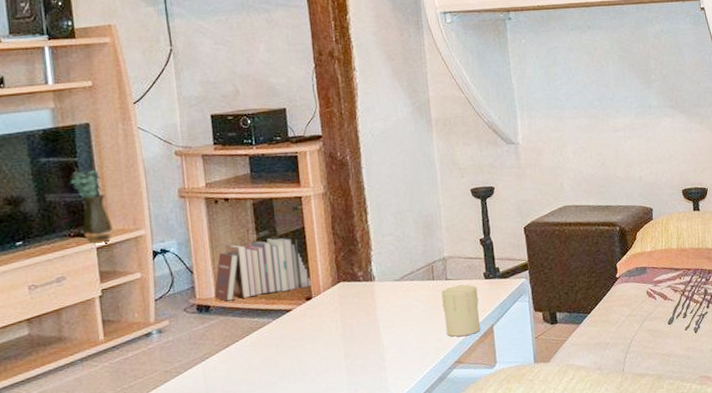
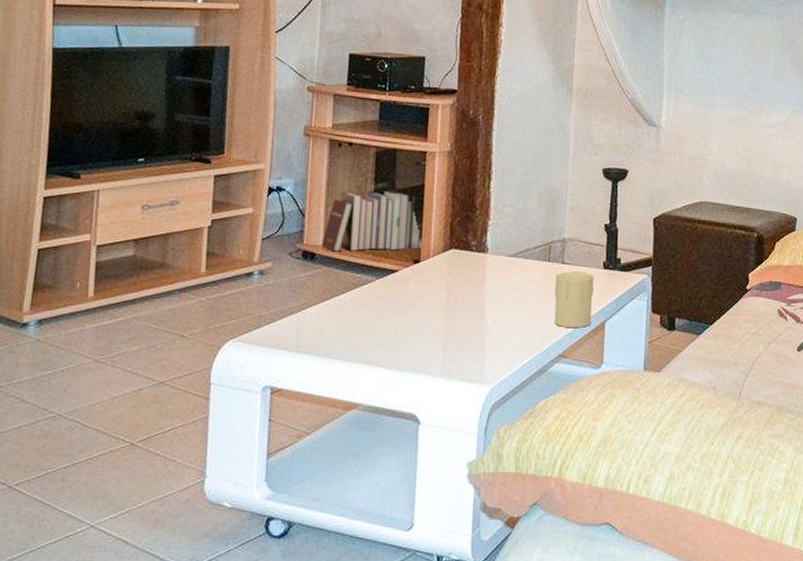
vase: present [70,167,113,244] -> none [200,89,234,172]

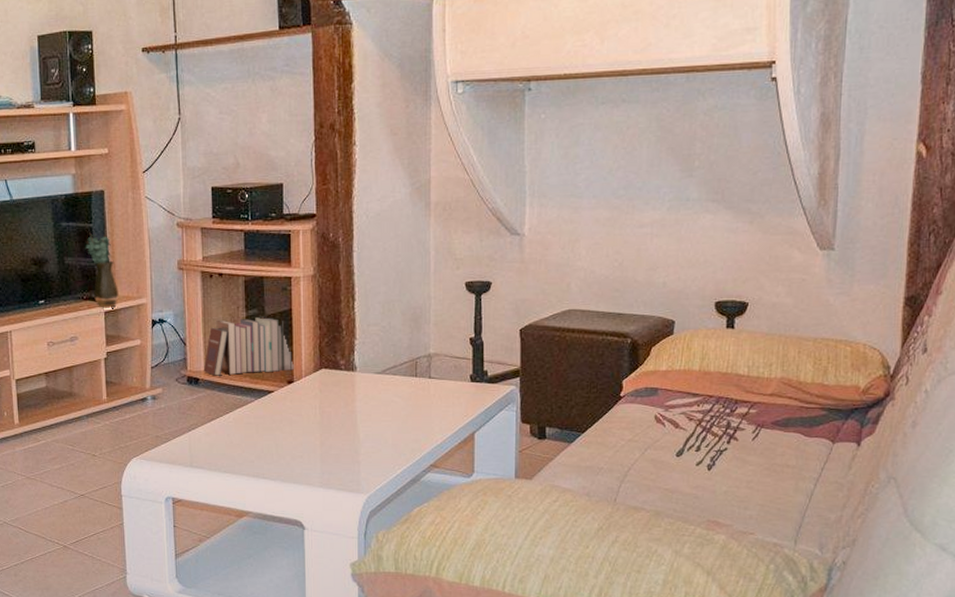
vase: none [200,89,234,172] -> present [85,232,119,308]
candle: present [554,271,594,329] -> none [423,385,461,440]

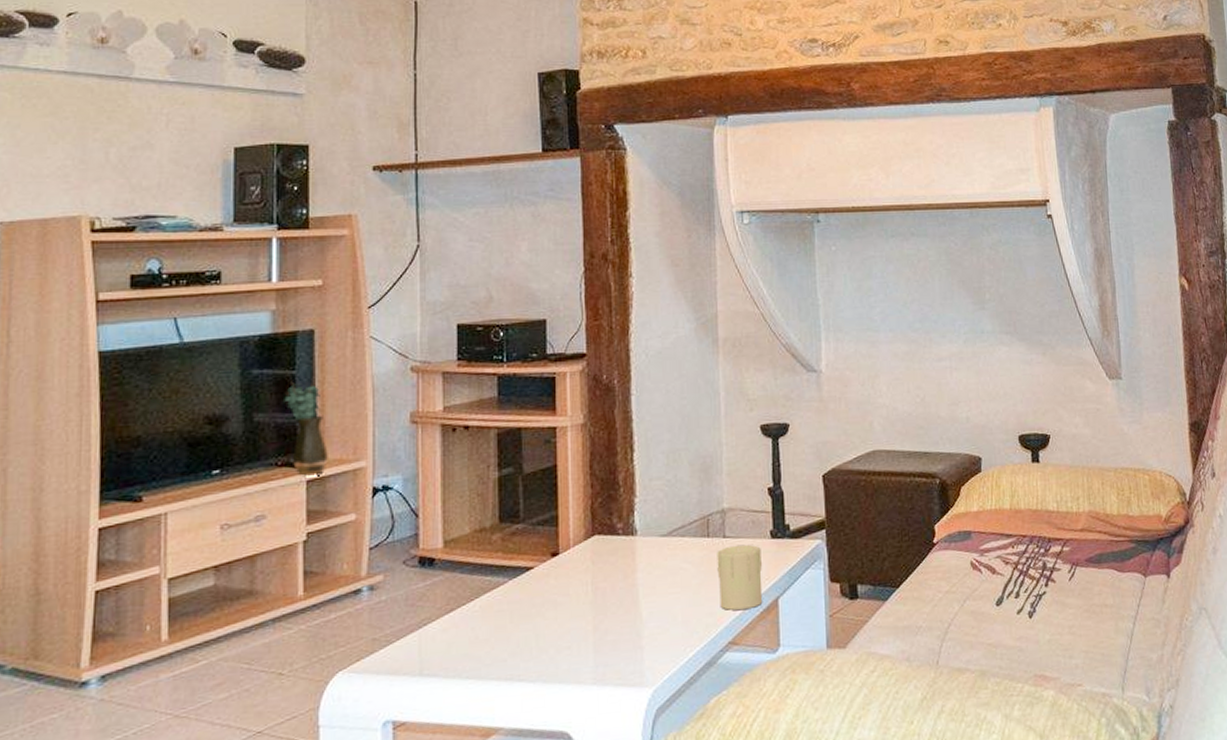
books: present [203,316,294,376] -> none [441,475,559,554]
candle: none [423,385,461,440] -> present [717,544,763,611]

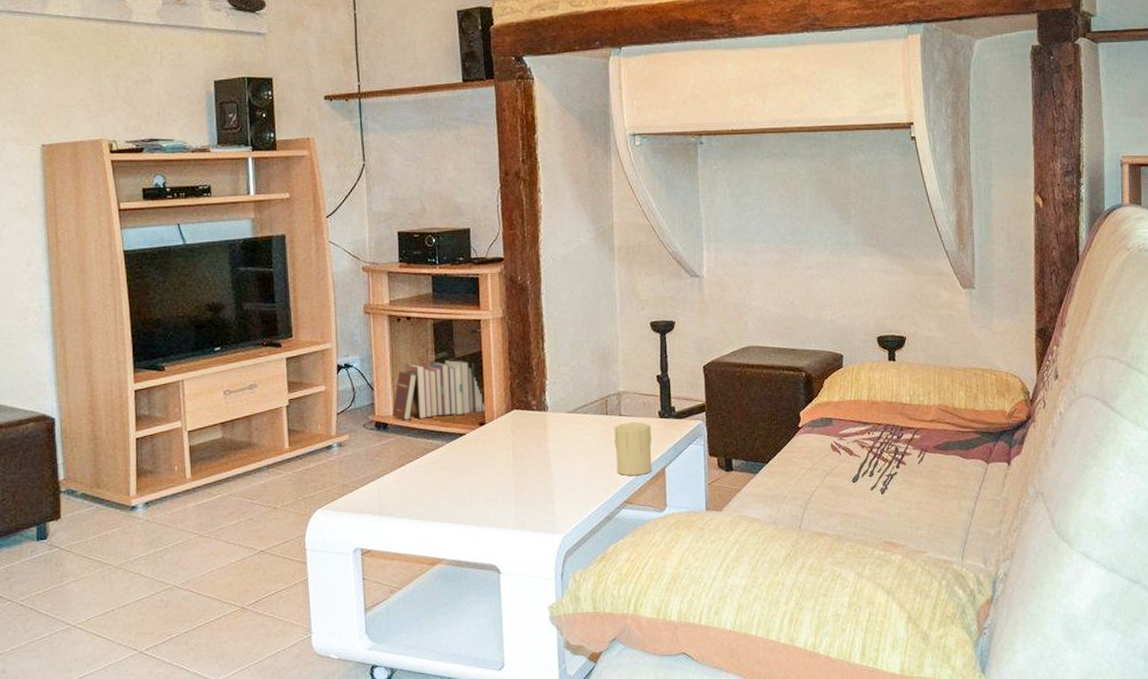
vase: present [284,381,328,476] -> none [265,277,302,354]
books: none [441,475,559,554] -> present [392,359,485,420]

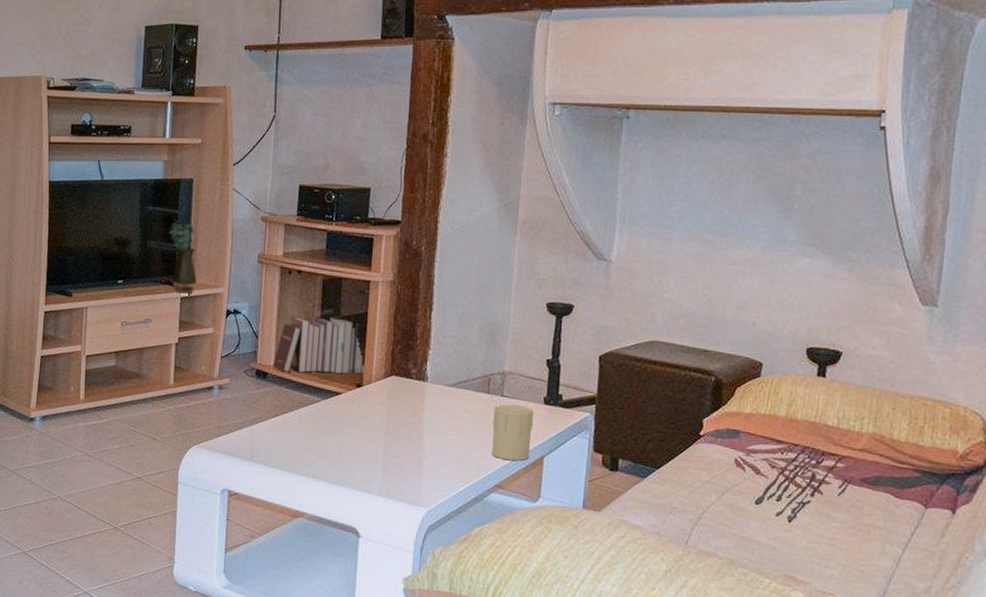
vase: none [265,277,302,354] -> present [169,218,197,294]

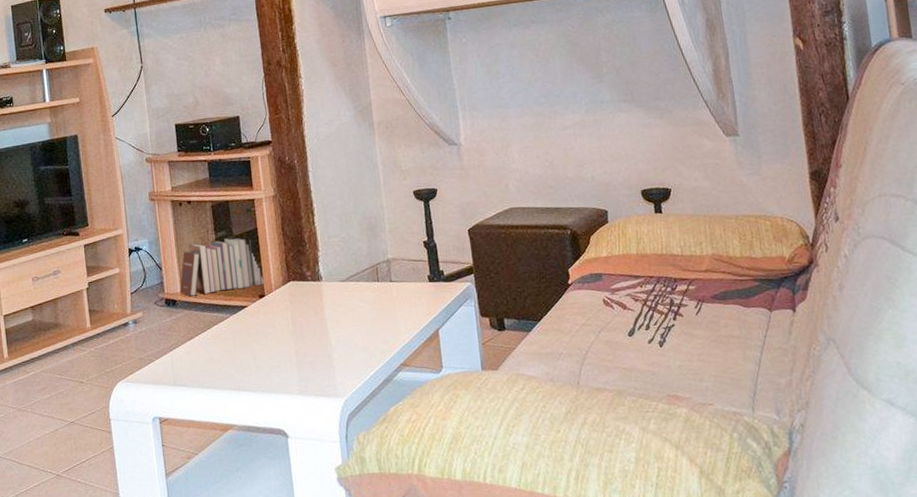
vase: present [169,218,197,294] -> none [63,173,97,242]
candle: present [491,404,534,461] -> none [386,287,426,339]

